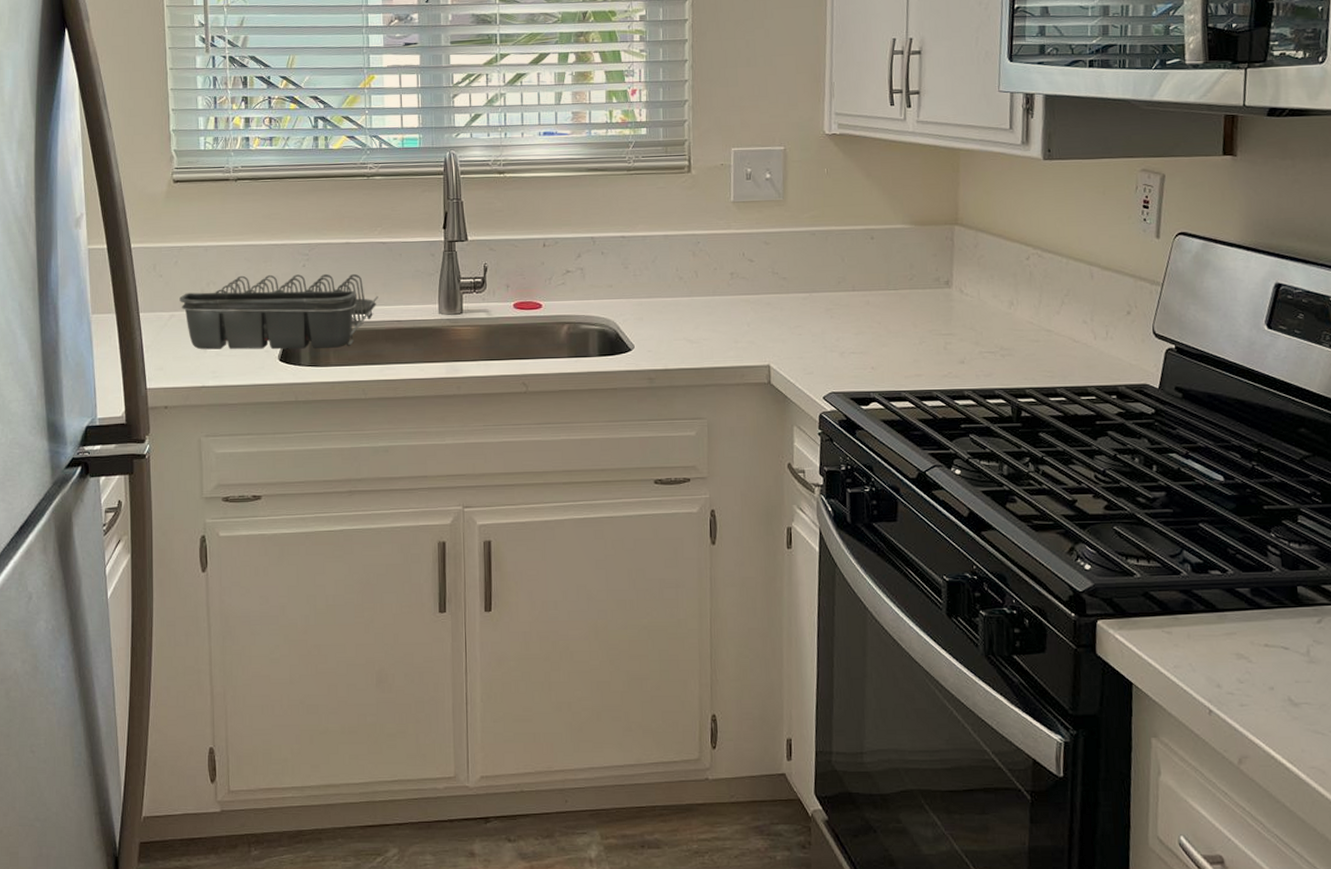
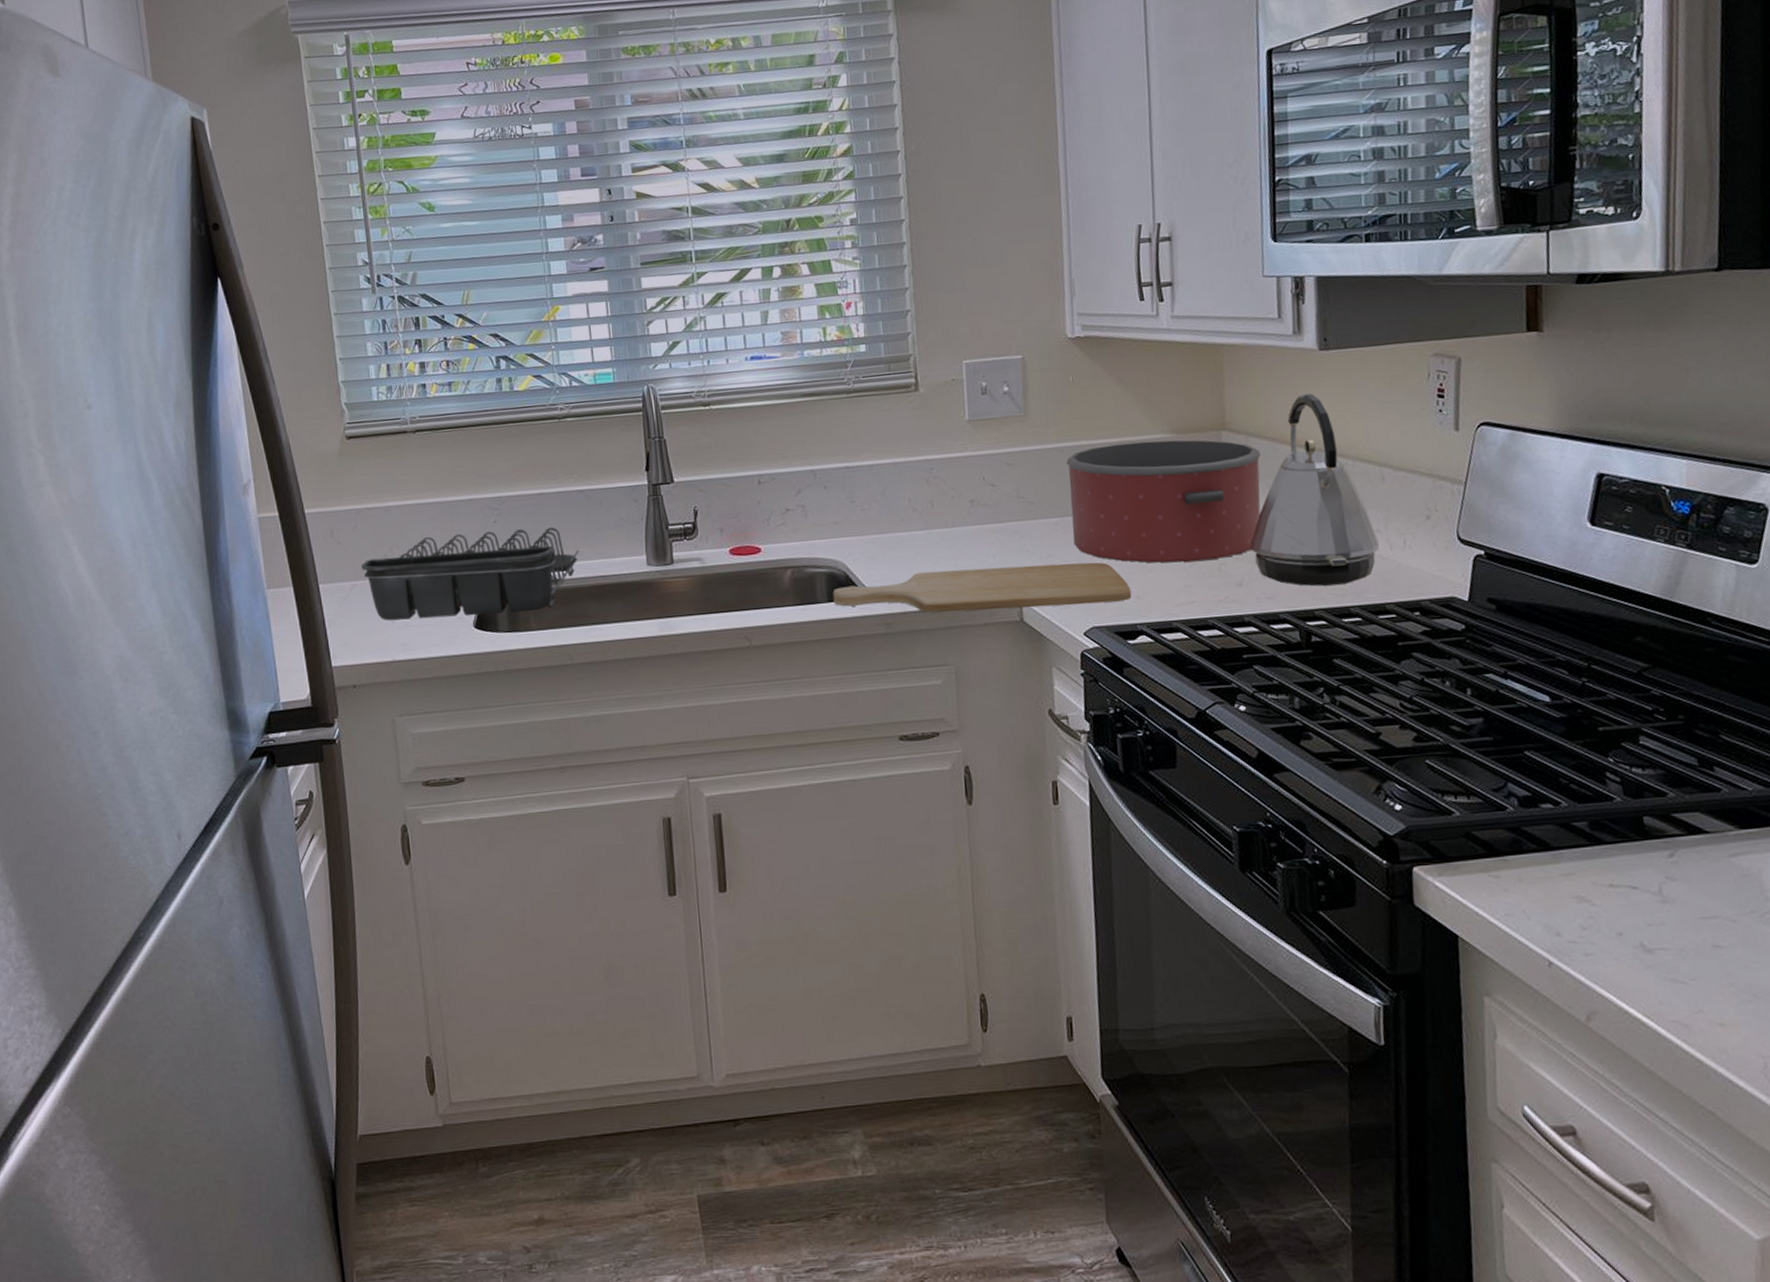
chopping board: none [603,334,867,372] -> present [832,562,1132,613]
cooking pot: none [817,230,987,339] -> present [1066,439,1261,563]
kettle: none [973,197,1086,368] -> present [1250,393,1380,586]

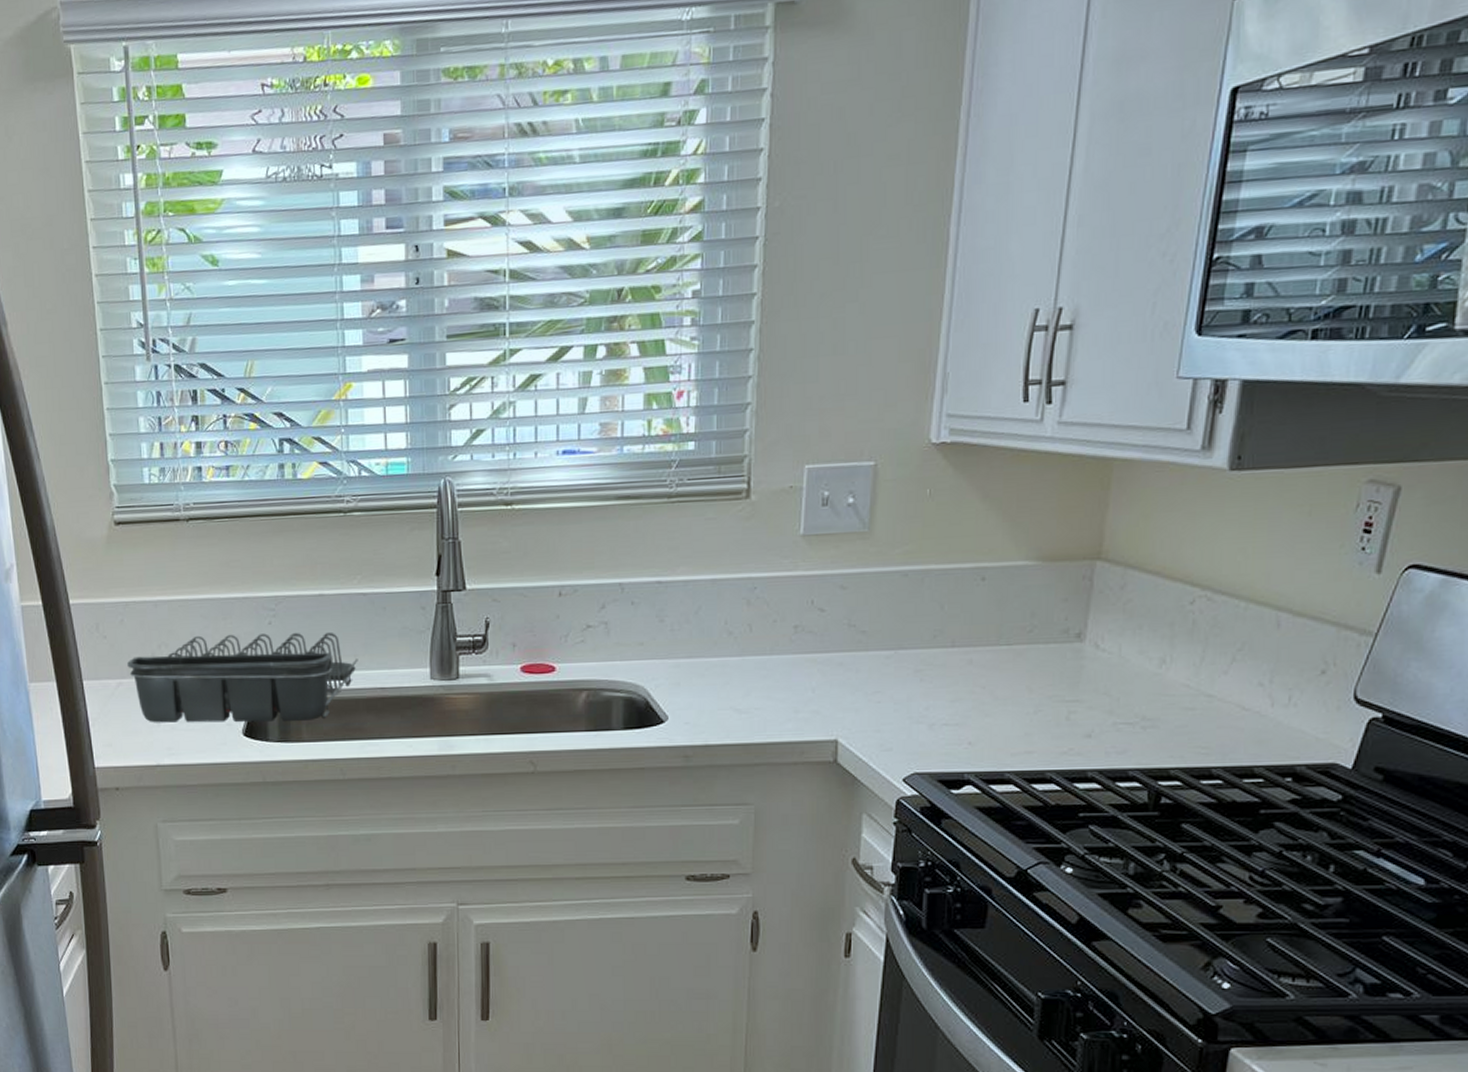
chopping board: present [832,562,1132,613] -> none [629,701,963,748]
cooking pot: present [1066,439,1261,563] -> none [905,568,1138,708]
kettle: present [1250,393,1380,586] -> none [1108,521,1260,743]

